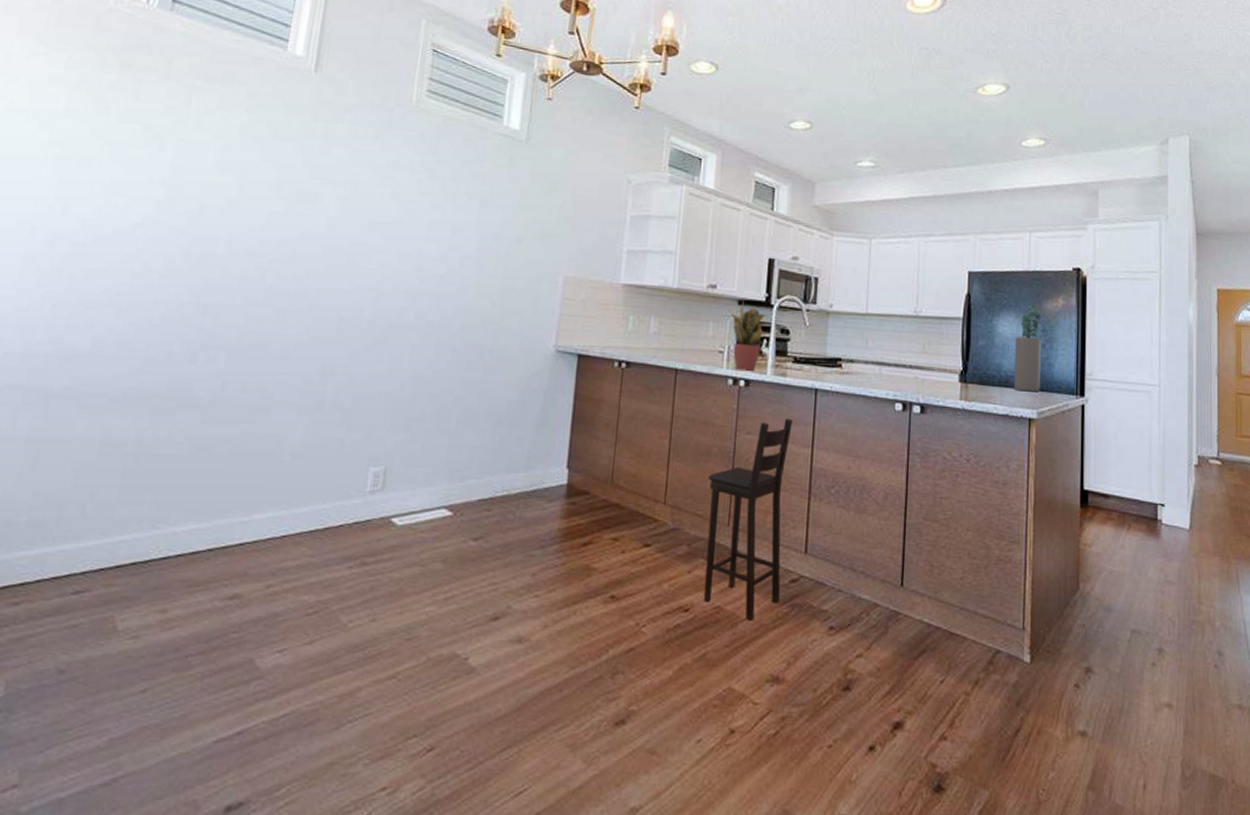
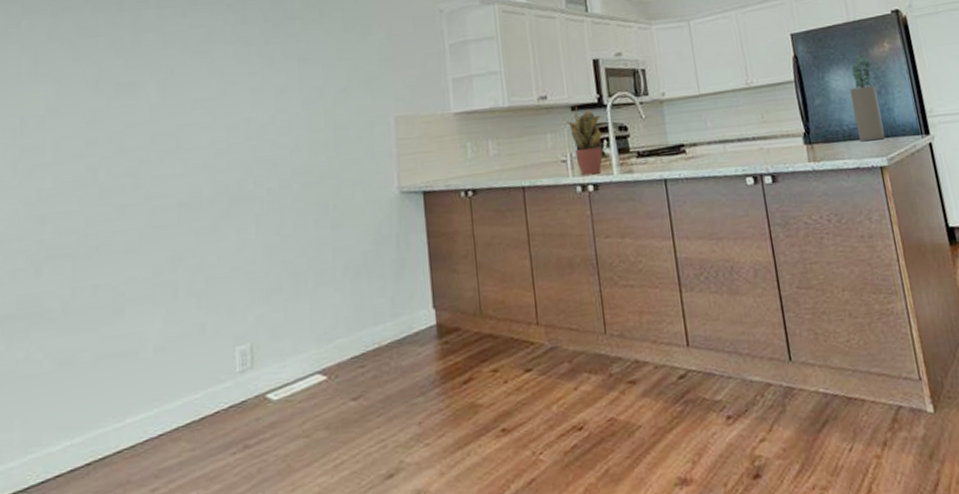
bar stool: present [703,418,792,621] -> none [576,214,672,427]

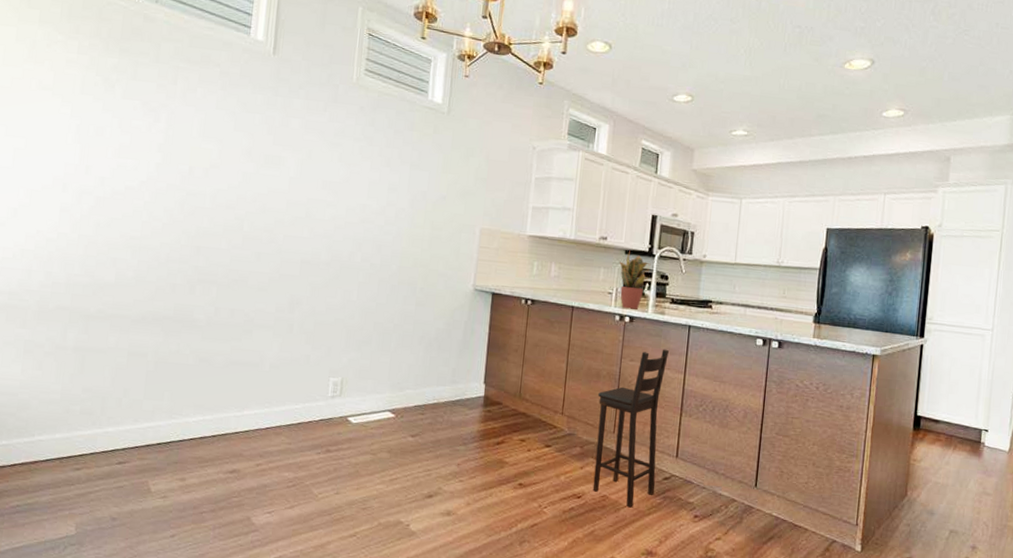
bar stool: none [576,214,672,427] -> present [592,349,669,508]
vase: present [849,50,885,142] -> none [861,254,891,333]

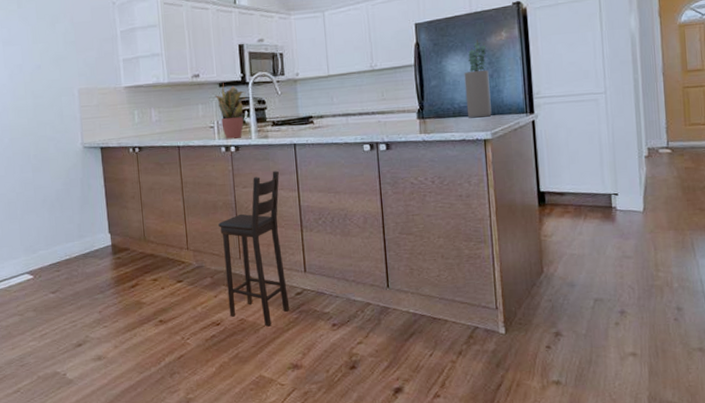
vase: none [861,254,891,333] -> present [464,38,492,118]

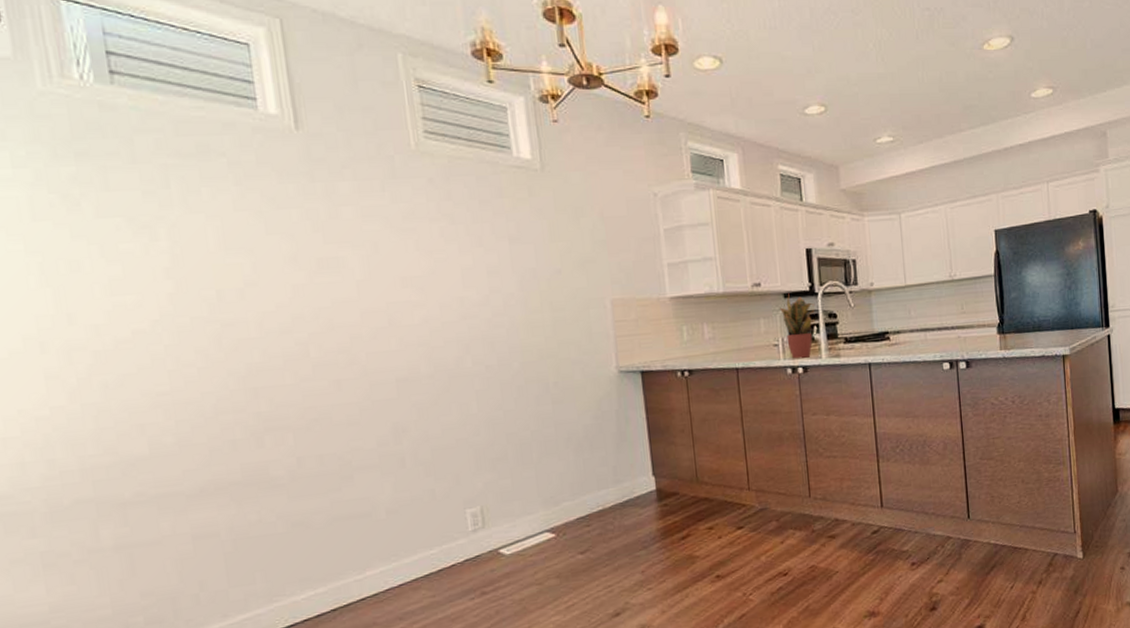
bar stool: present [218,170,290,327] -> none [785,394,866,572]
vase: present [464,38,492,118] -> none [1043,248,1070,333]

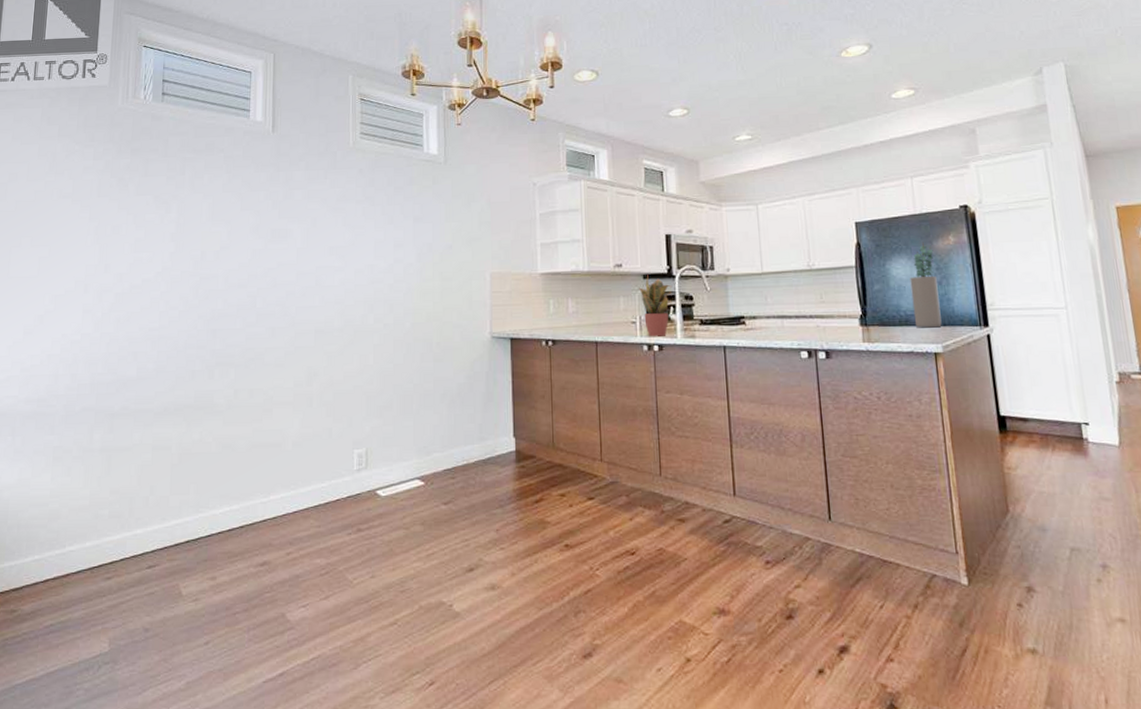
vase: none [1043,248,1070,333] -> present [910,242,942,328]

